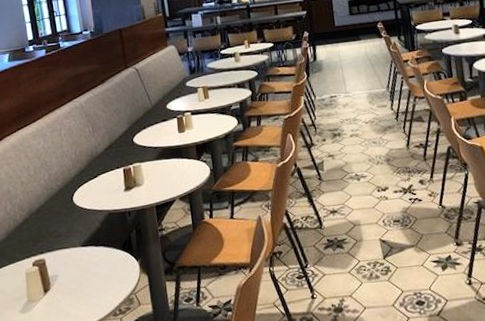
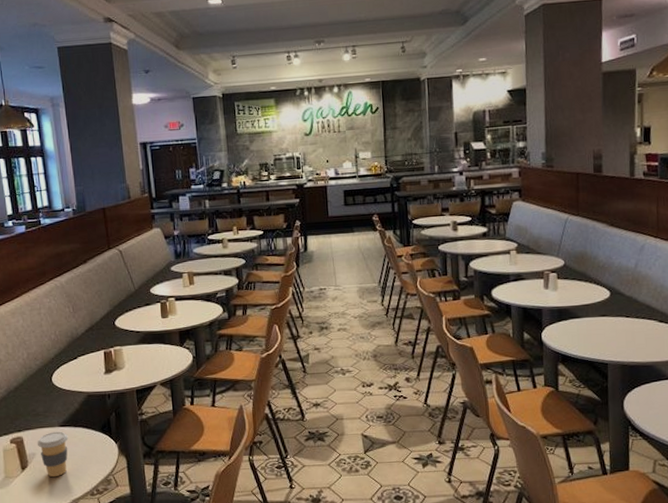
coffee cup: none [59,251,90,299] -> present [37,431,68,478]

